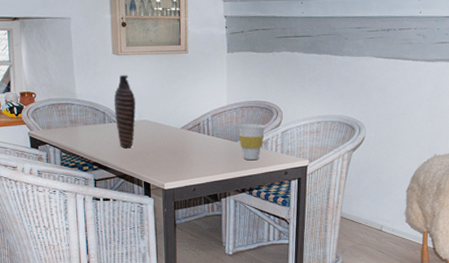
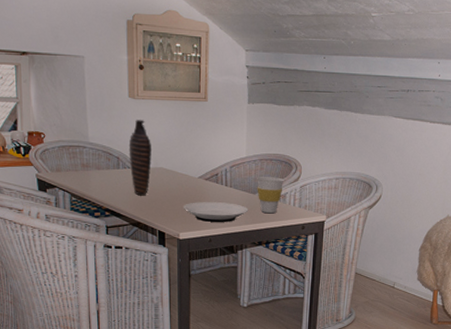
plate: none [167,150,231,171] -> present [183,201,249,222]

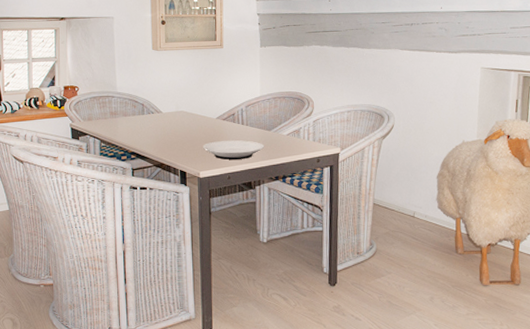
decorative vase: present [128,120,151,196] -> none [152,69,173,139]
cup: present [257,177,284,214] -> none [271,113,298,149]

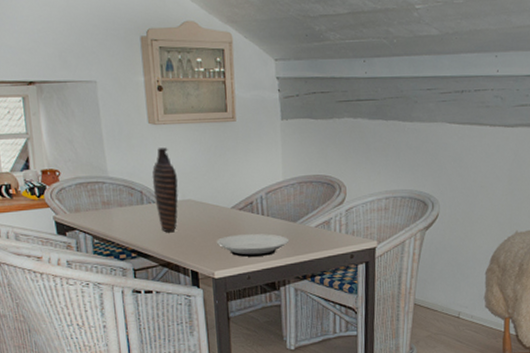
decorative vase: none [152,69,173,139] -> present [152,148,178,233]

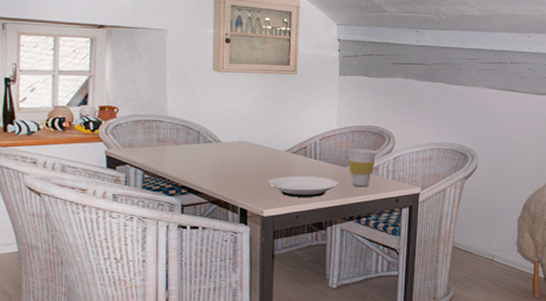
decorative vase: present [152,148,178,233] -> none [210,93,236,172]
cup: none [296,201,328,243] -> present [348,149,377,187]

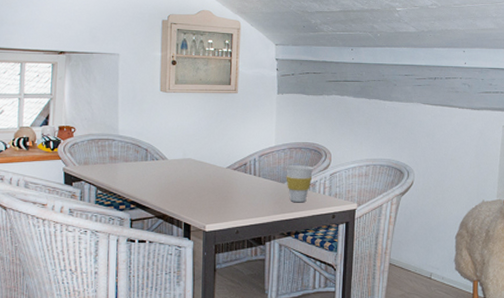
plate: present [268,175,339,197] -> none [210,191,277,213]

